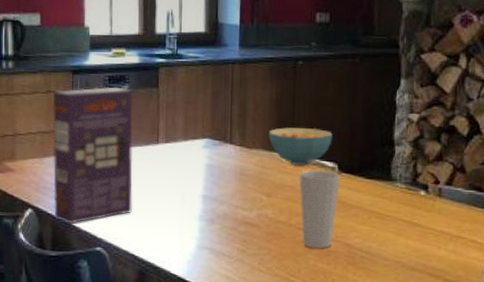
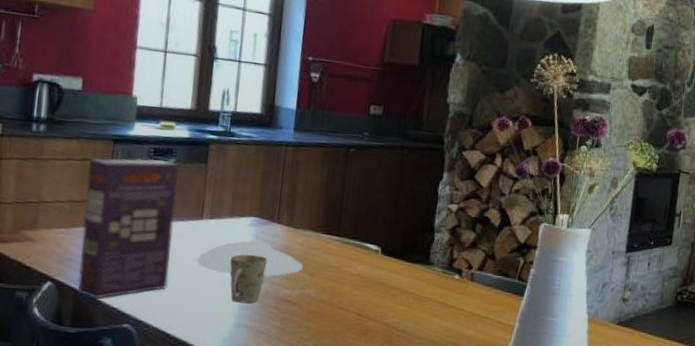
plate: none [156,163,259,198] -> present [196,240,303,276]
mug: none [187,176,223,226] -> present [229,253,268,304]
cereal bowl: present [268,127,333,166] -> none [316,210,378,248]
cup: present [299,169,341,249] -> none [342,251,383,328]

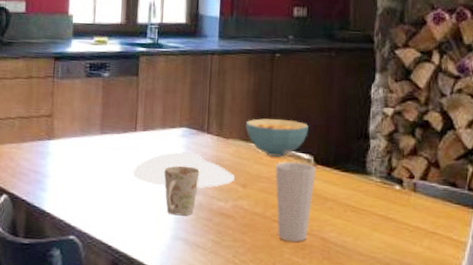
cereal box: present [77,158,179,299] -> none [29,74,113,211]
cereal bowl: none [316,210,378,248] -> present [245,118,309,157]
cup: none [342,251,383,328] -> present [275,161,316,242]

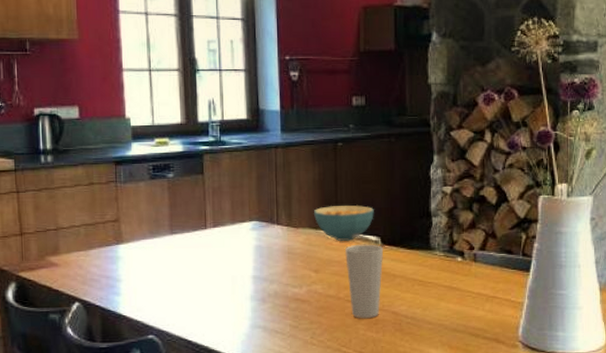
plate: present [132,152,235,188] -> none [206,244,307,279]
mug: present [163,165,200,216] -> none [237,257,273,305]

